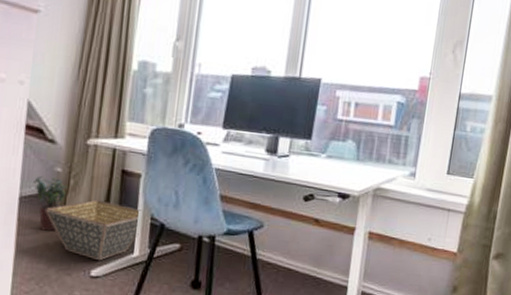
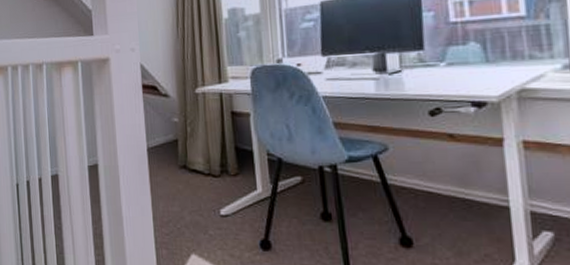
potted plant: present [34,175,68,232] -> none [157,127,186,176]
basket: present [44,199,142,261] -> none [170,142,259,200]

